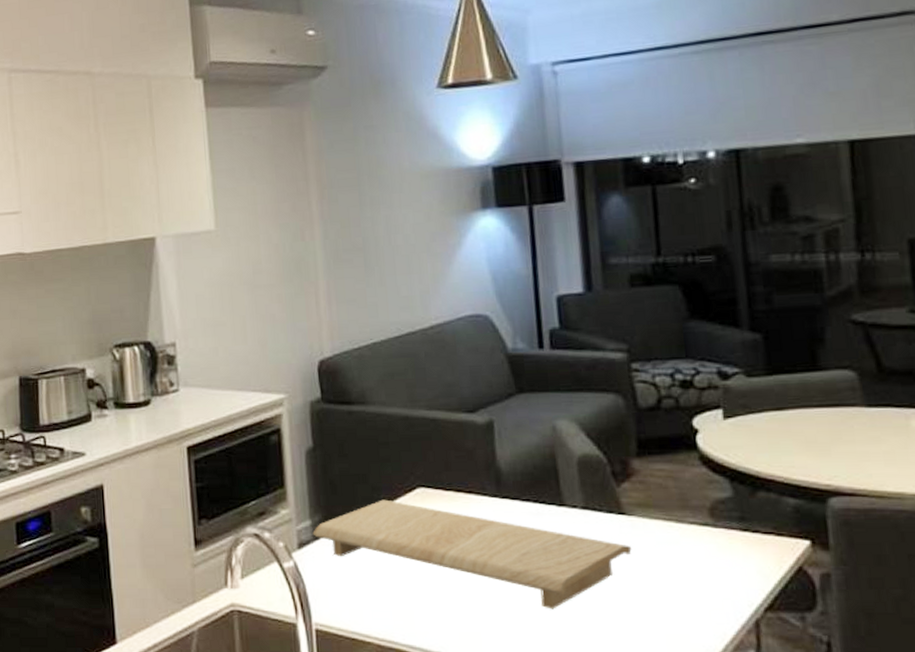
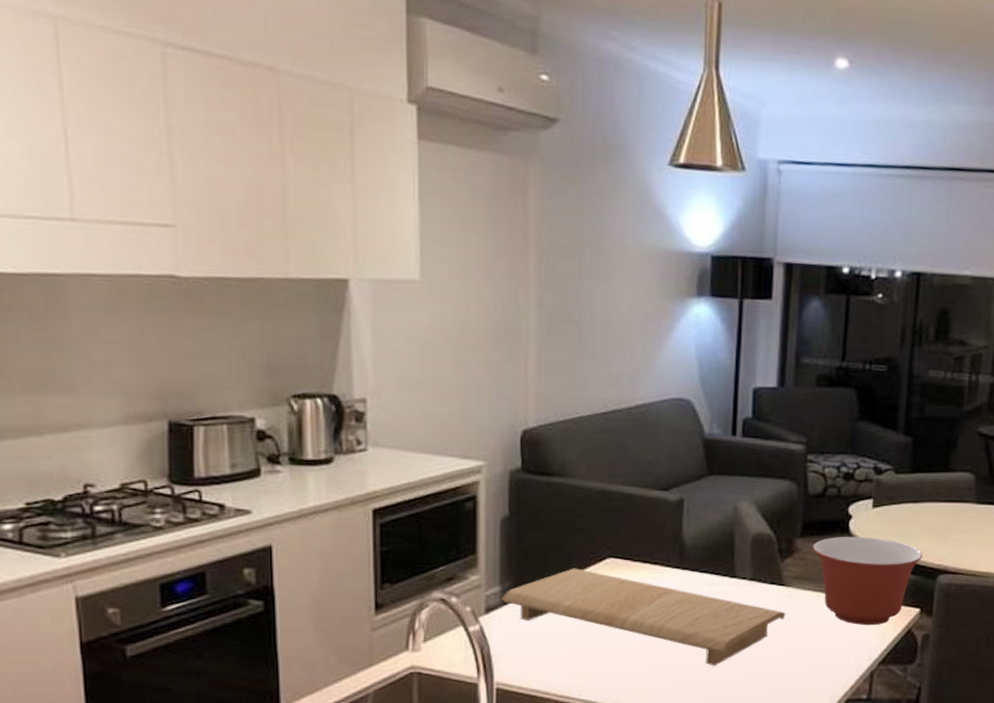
mixing bowl: none [653,454,802,562] -> present [812,537,923,626]

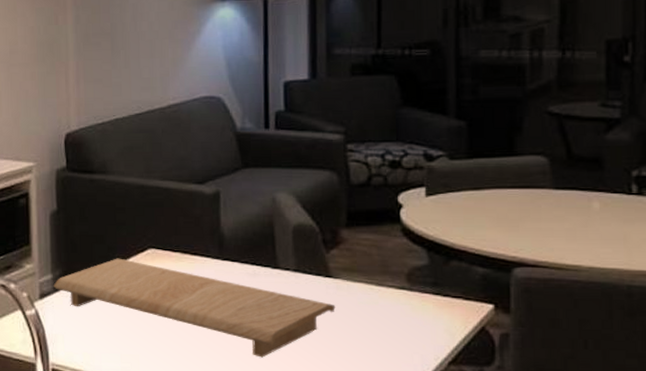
mixing bowl: present [812,537,923,626] -> none [360,227,492,322]

